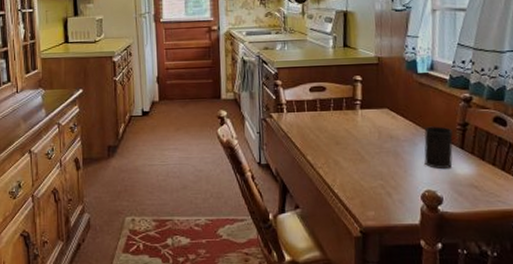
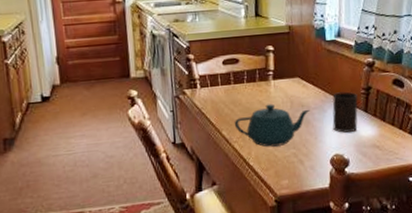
teapot: none [319,133,400,176] -> present [234,103,311,147]

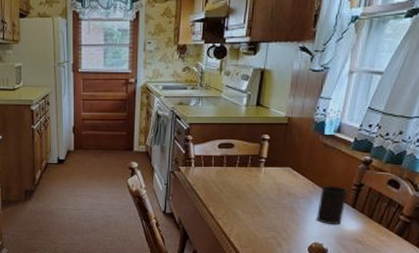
teapot: present [234,103,311,147] -> none [221,188,297,228]

